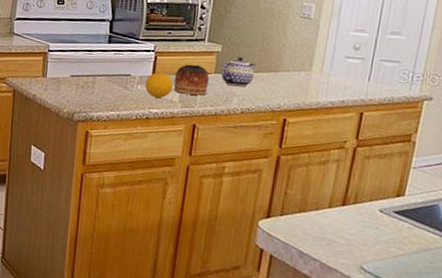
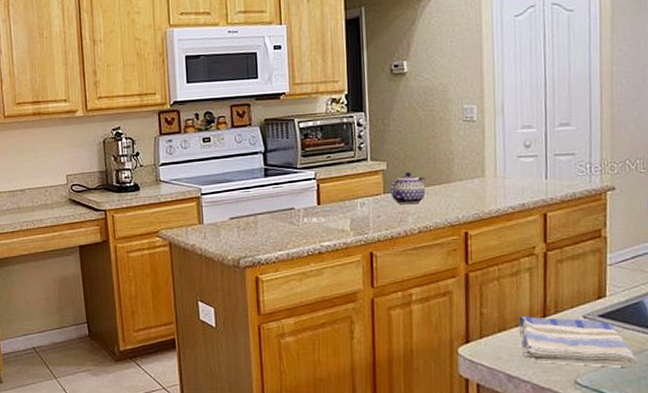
fruit: present [144,72,174,98] -> none [311,201,342,229]
bowl: present [174,64,209,96] -> none [341,187,379,221]
dish towel: none [318,201,423,262] -> present [519,315,638,367]

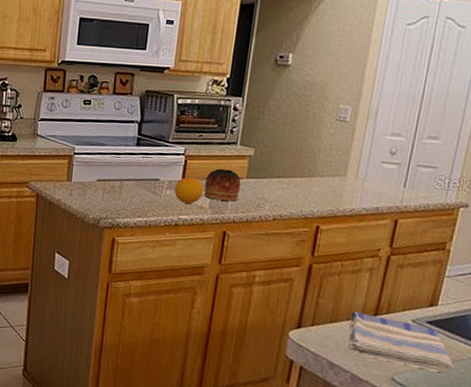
fruit: none [311,201,342,229] -> present [174,177,204,204]
bowl: none [341,187,379,221] -> present [204,168,241,201]
teapot: present [390,172,426,205] -> none [253,161,289,193]

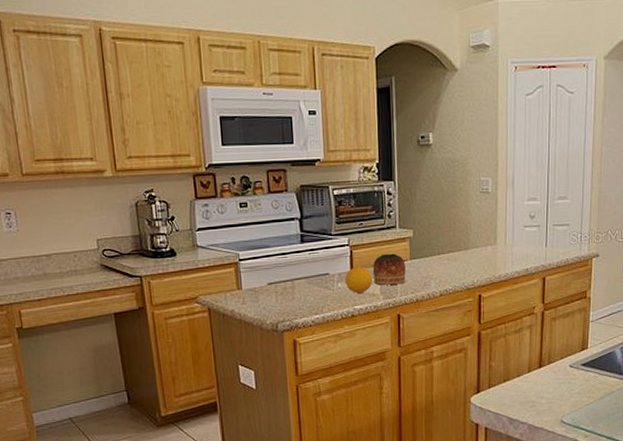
dish towel: present [349,310,455,373] -> none [520,367,608,407]

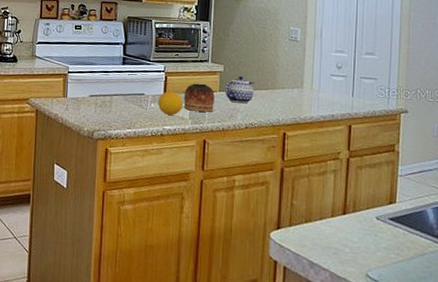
teapot: none [416,240,447,270] -> present [225,76,254,104]

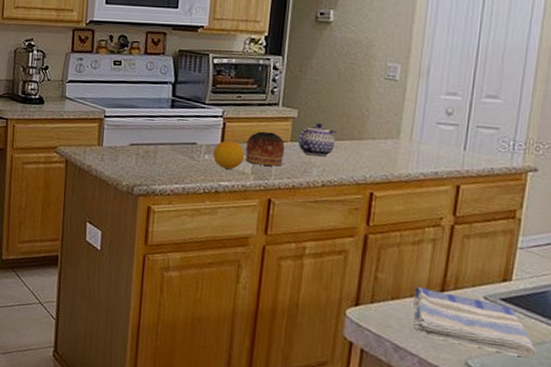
dish towel: none [323,210,420,268] -> present [414,286,537,358]

